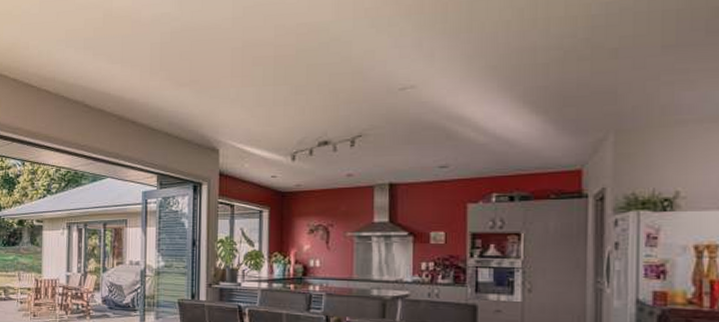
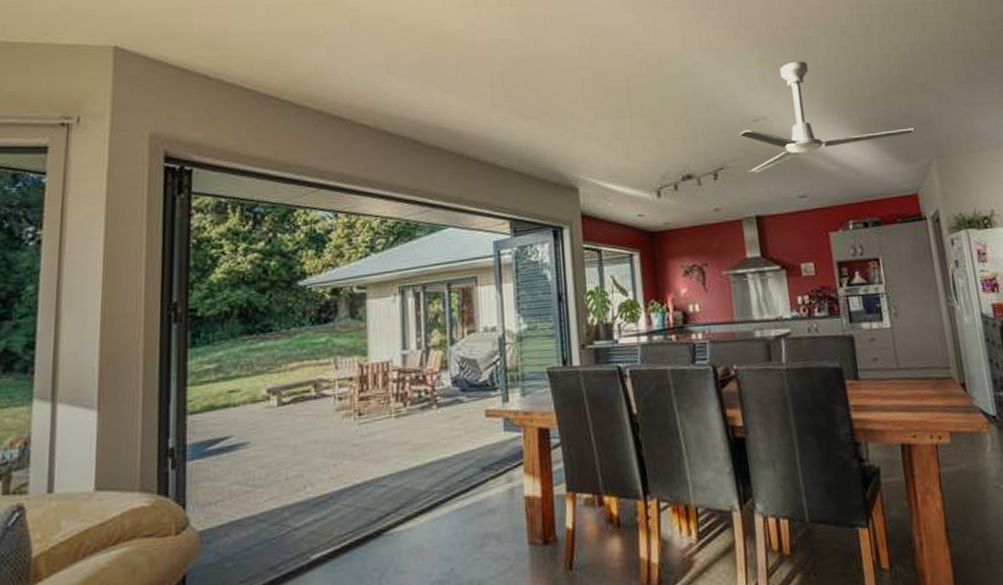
ceiling fan: none [383,26,592,141] -> present [739,61,914,173]

